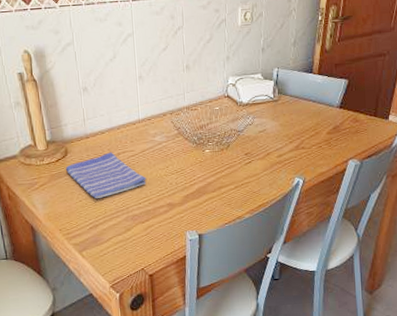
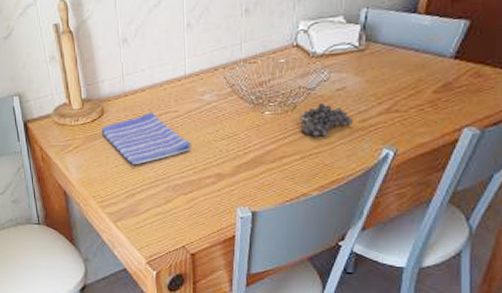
fruit: none [233,142,273,170] -> present [300,102,354,137]

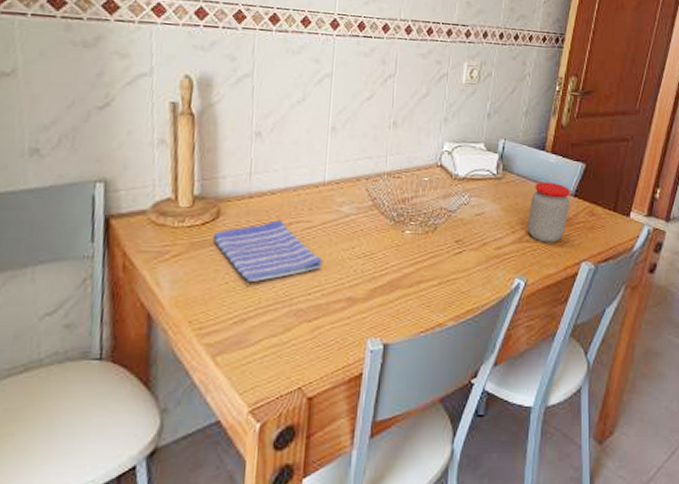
fruit: present [300,102,354,137] -> none [439,226,490,262]
jar: none [396,46,451,111] -> present [527,182,571,243]

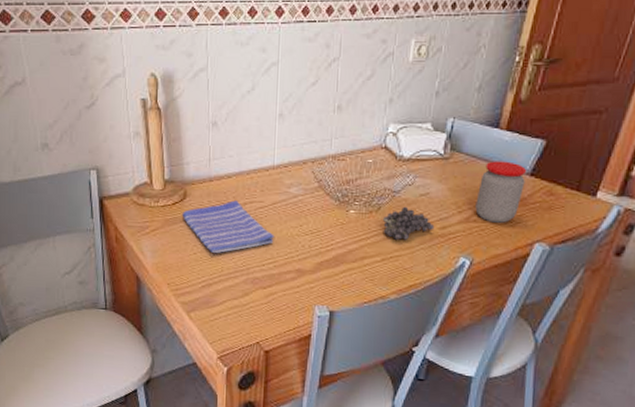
fruit: none [439,226,490,262] -> present [383,206,435,240]

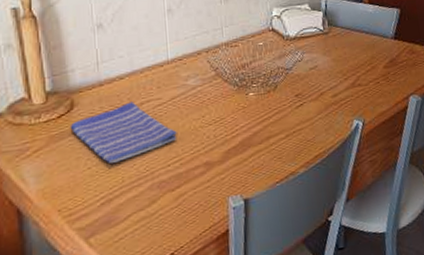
fruit: present [383,206,435,240] -> none [281,81,327,114]
jar: present [475,161,527,223] -> none [356,29,392,84]

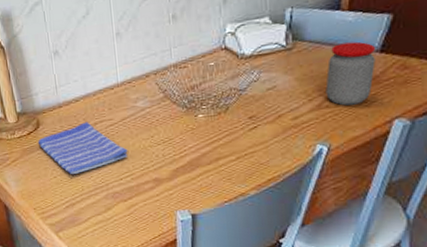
jar: none [356,29,392,84] -> present [325,41,376,106]

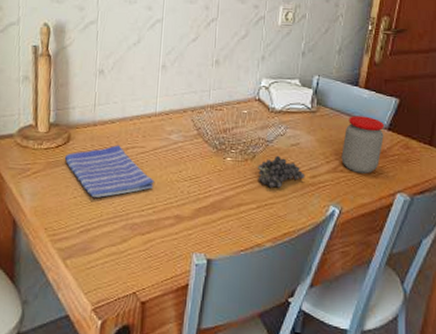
fruit: none [233,102,286,137] -> present [258,155,305,188]

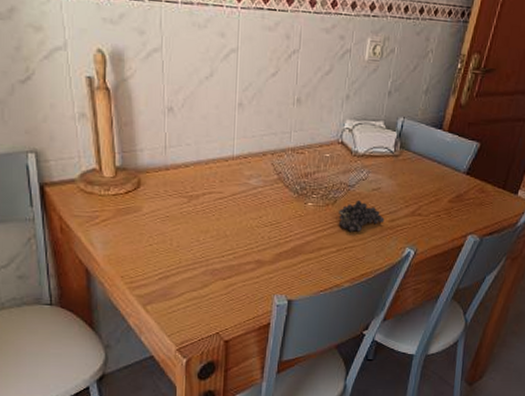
dish towel: present [64,145,154,198] -> none [135,190,234,244]
jar: present [341,115,385,174] -> none [420,160,464,217]

